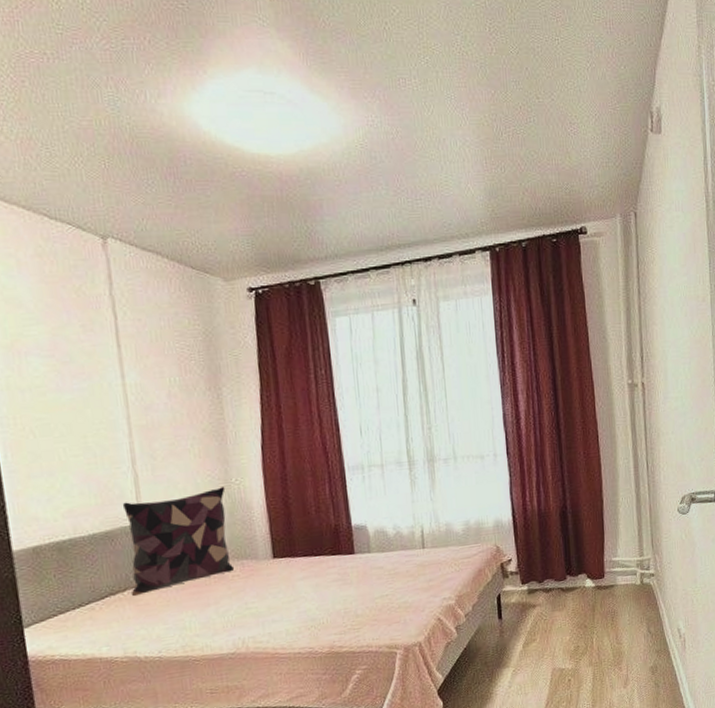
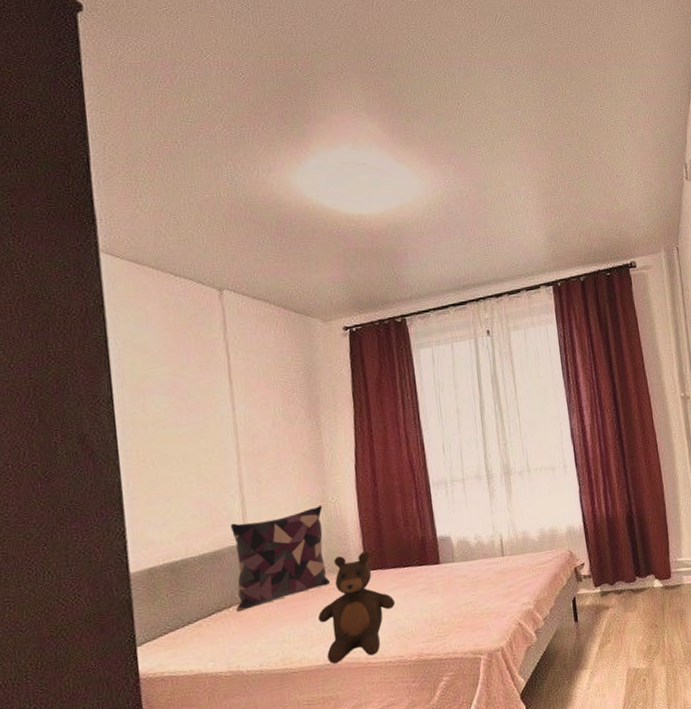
teddy bear: none [220,538,305,653] -> present [317,552,395,664]

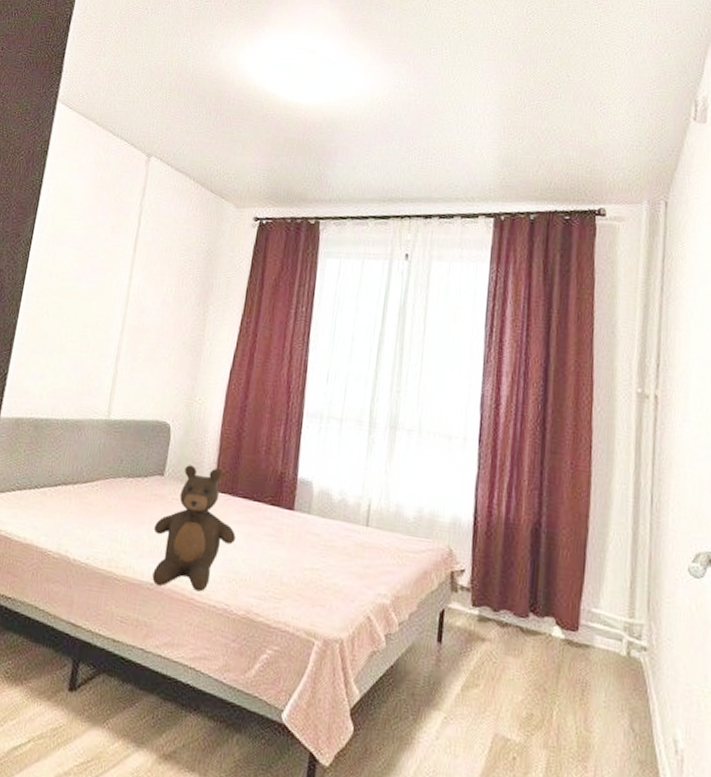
pillow: present [230,505,331,613] -> none [79,396,188,494]

